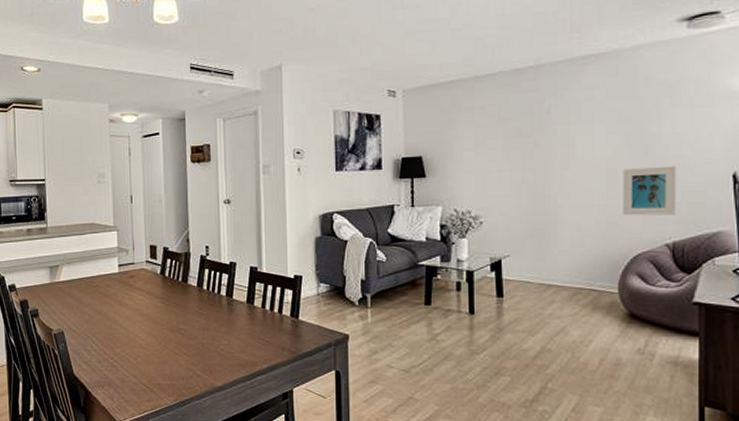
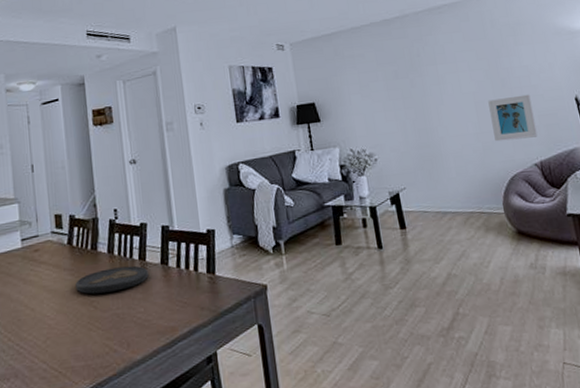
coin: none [166,301,234,323] -> present [75,265,149,295]

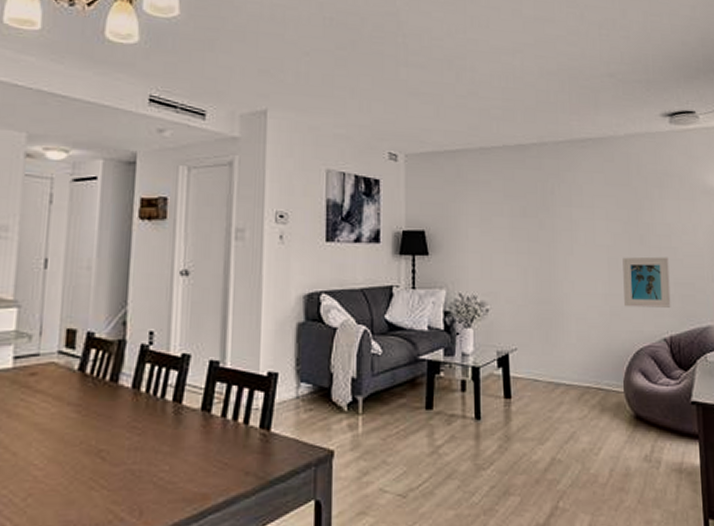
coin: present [75,265,149,295] -> none [80,408,183,441]

